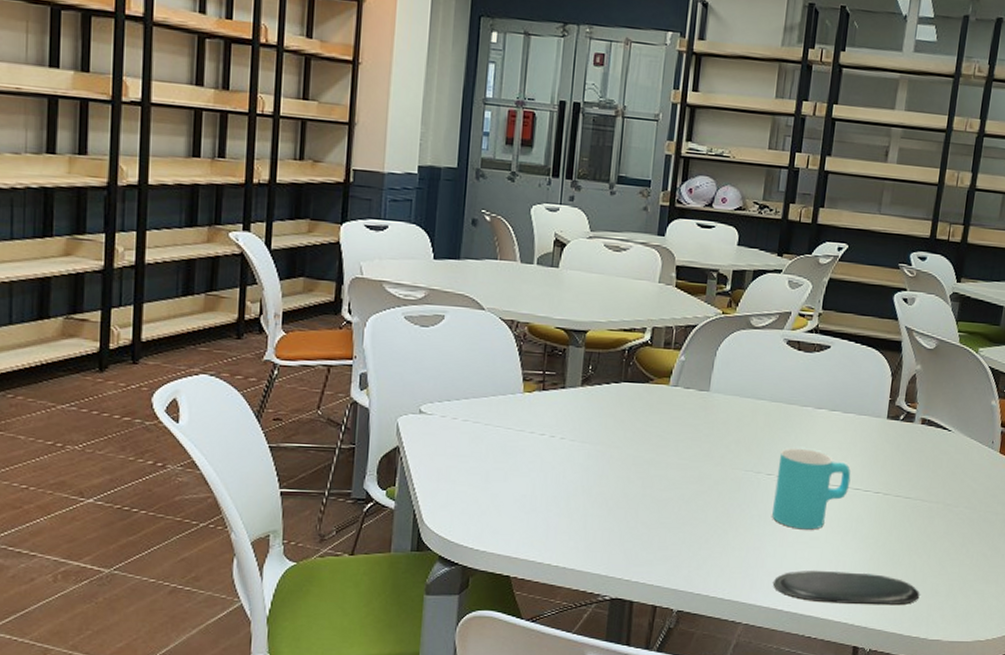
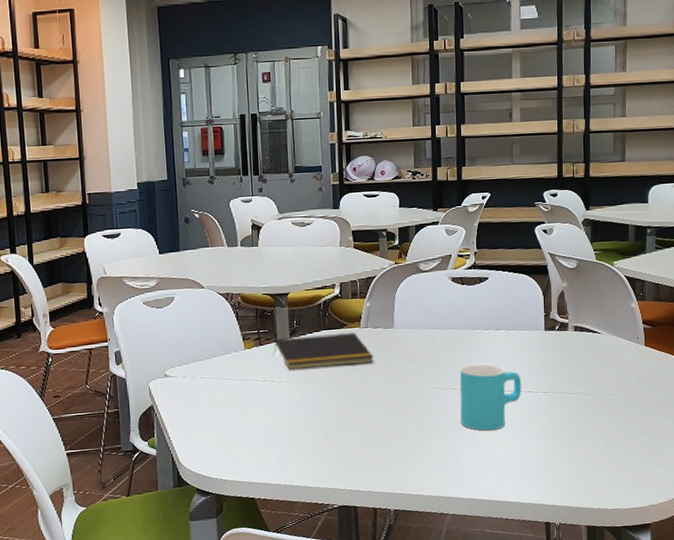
notepad: none [559,385,680,430] -> present [273,332,374,370]
oval tray: present [772,571,920,605] -> none [469,460,596,489]

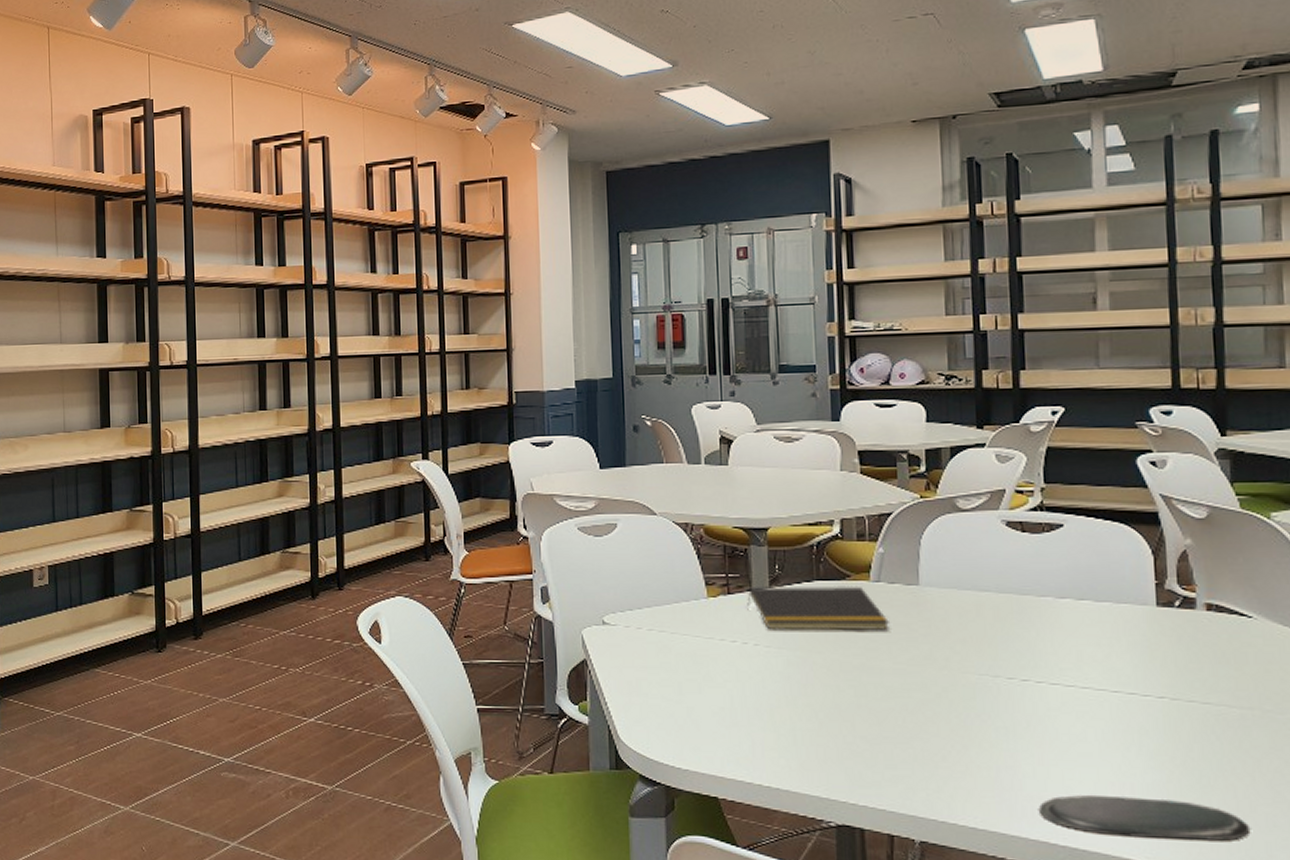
cup: present [459,364,522,431] -> none [1020,646,1121,744]
oval tray: none [469,460,596,489] -> present [1038,795,1251,841]

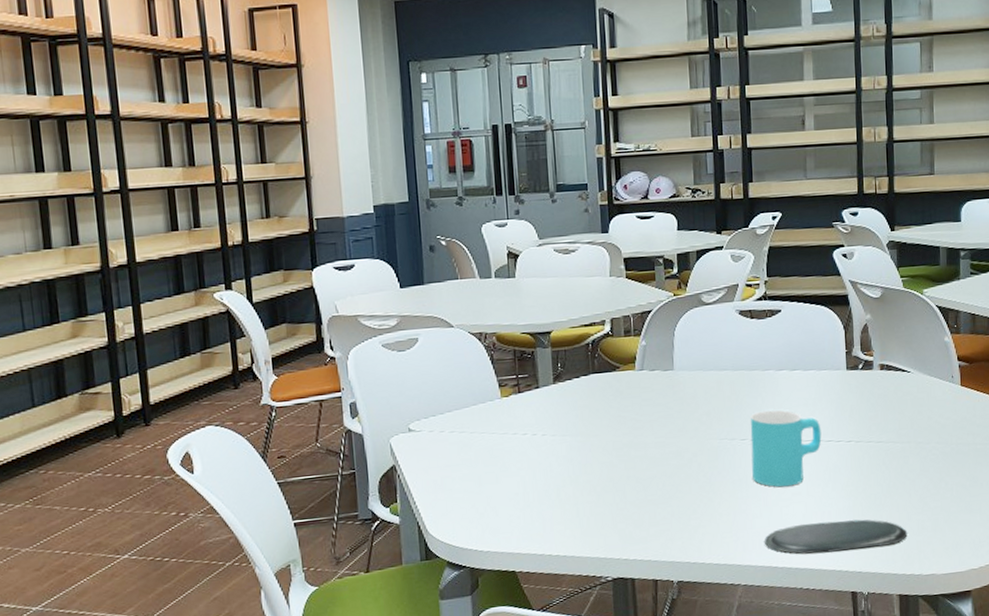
notepad: present [747,585,889,631] -> none [535,375,651,421]
cup: none [1020,646,1121,744] -> present [750,410,822,487]

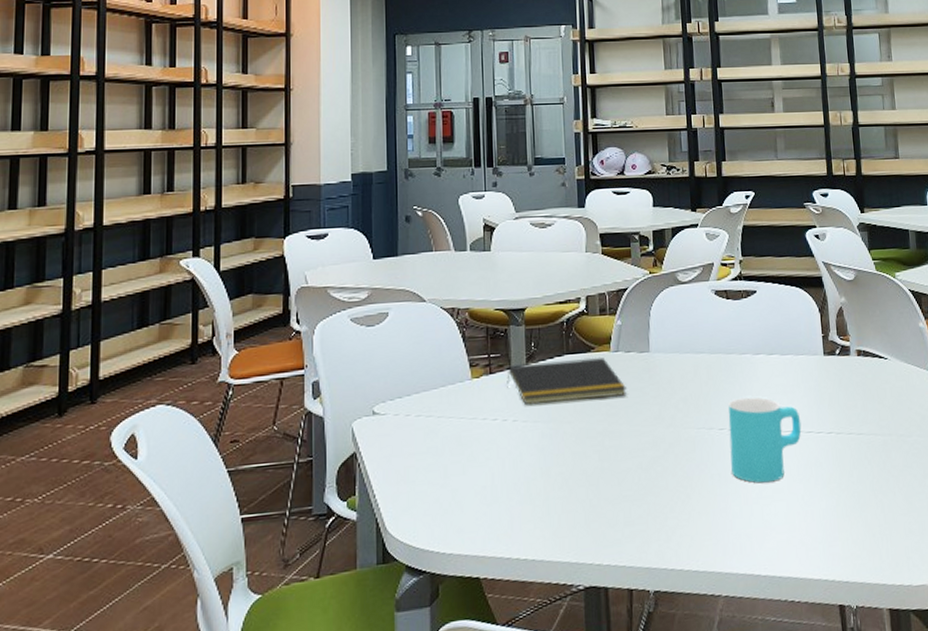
notepad: none [535,375,651,421] -> present [507,356,627,406]
oval tray: present [764,519,908,554] -> none [745,520,895,561]

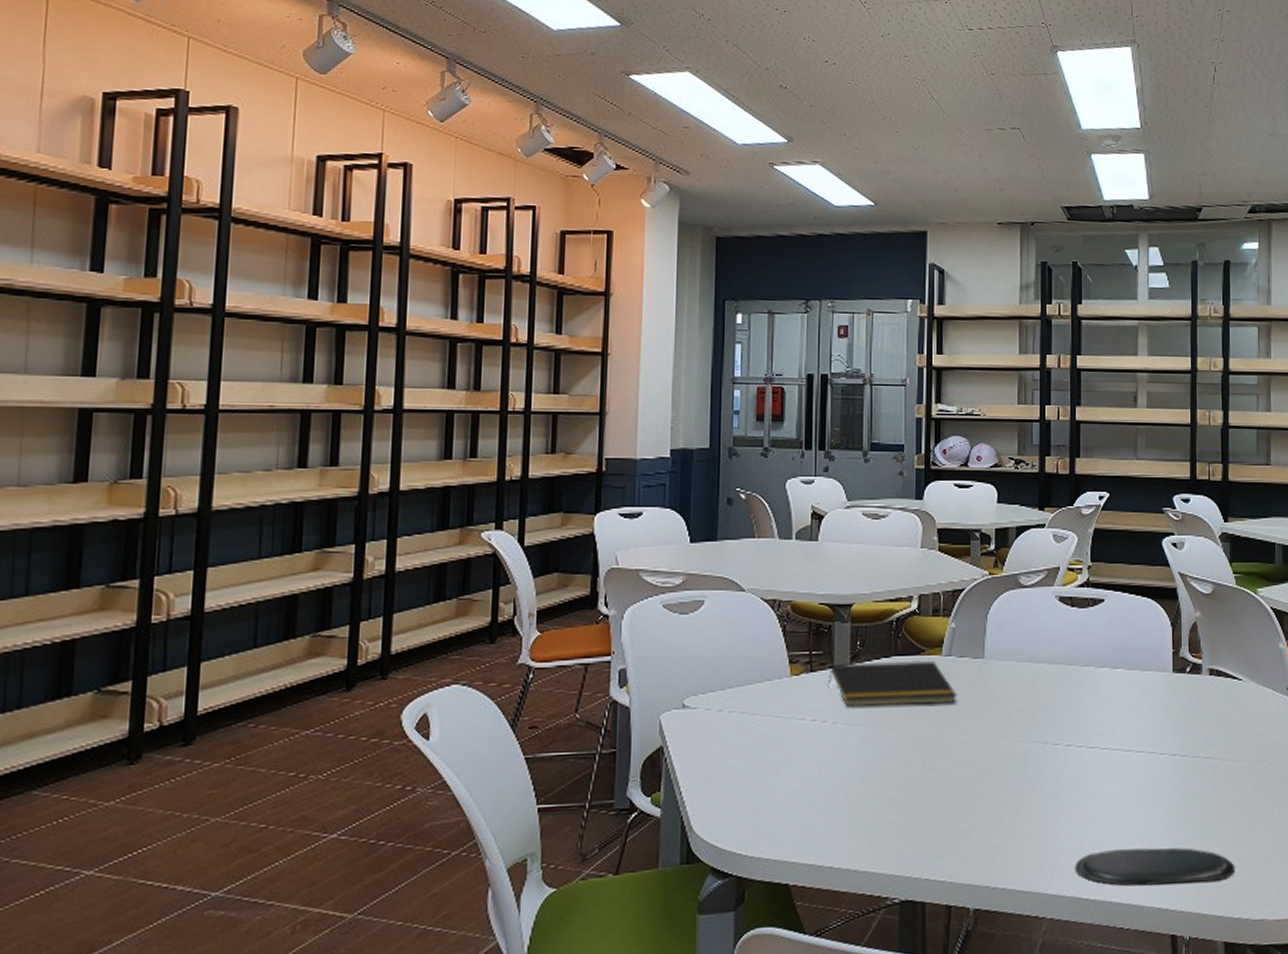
cup: present [728,397,802,483] -> none [1065,712,1143,803]
oval tray: none [745,520,895,561] -> present [1074,848,1236,886]

